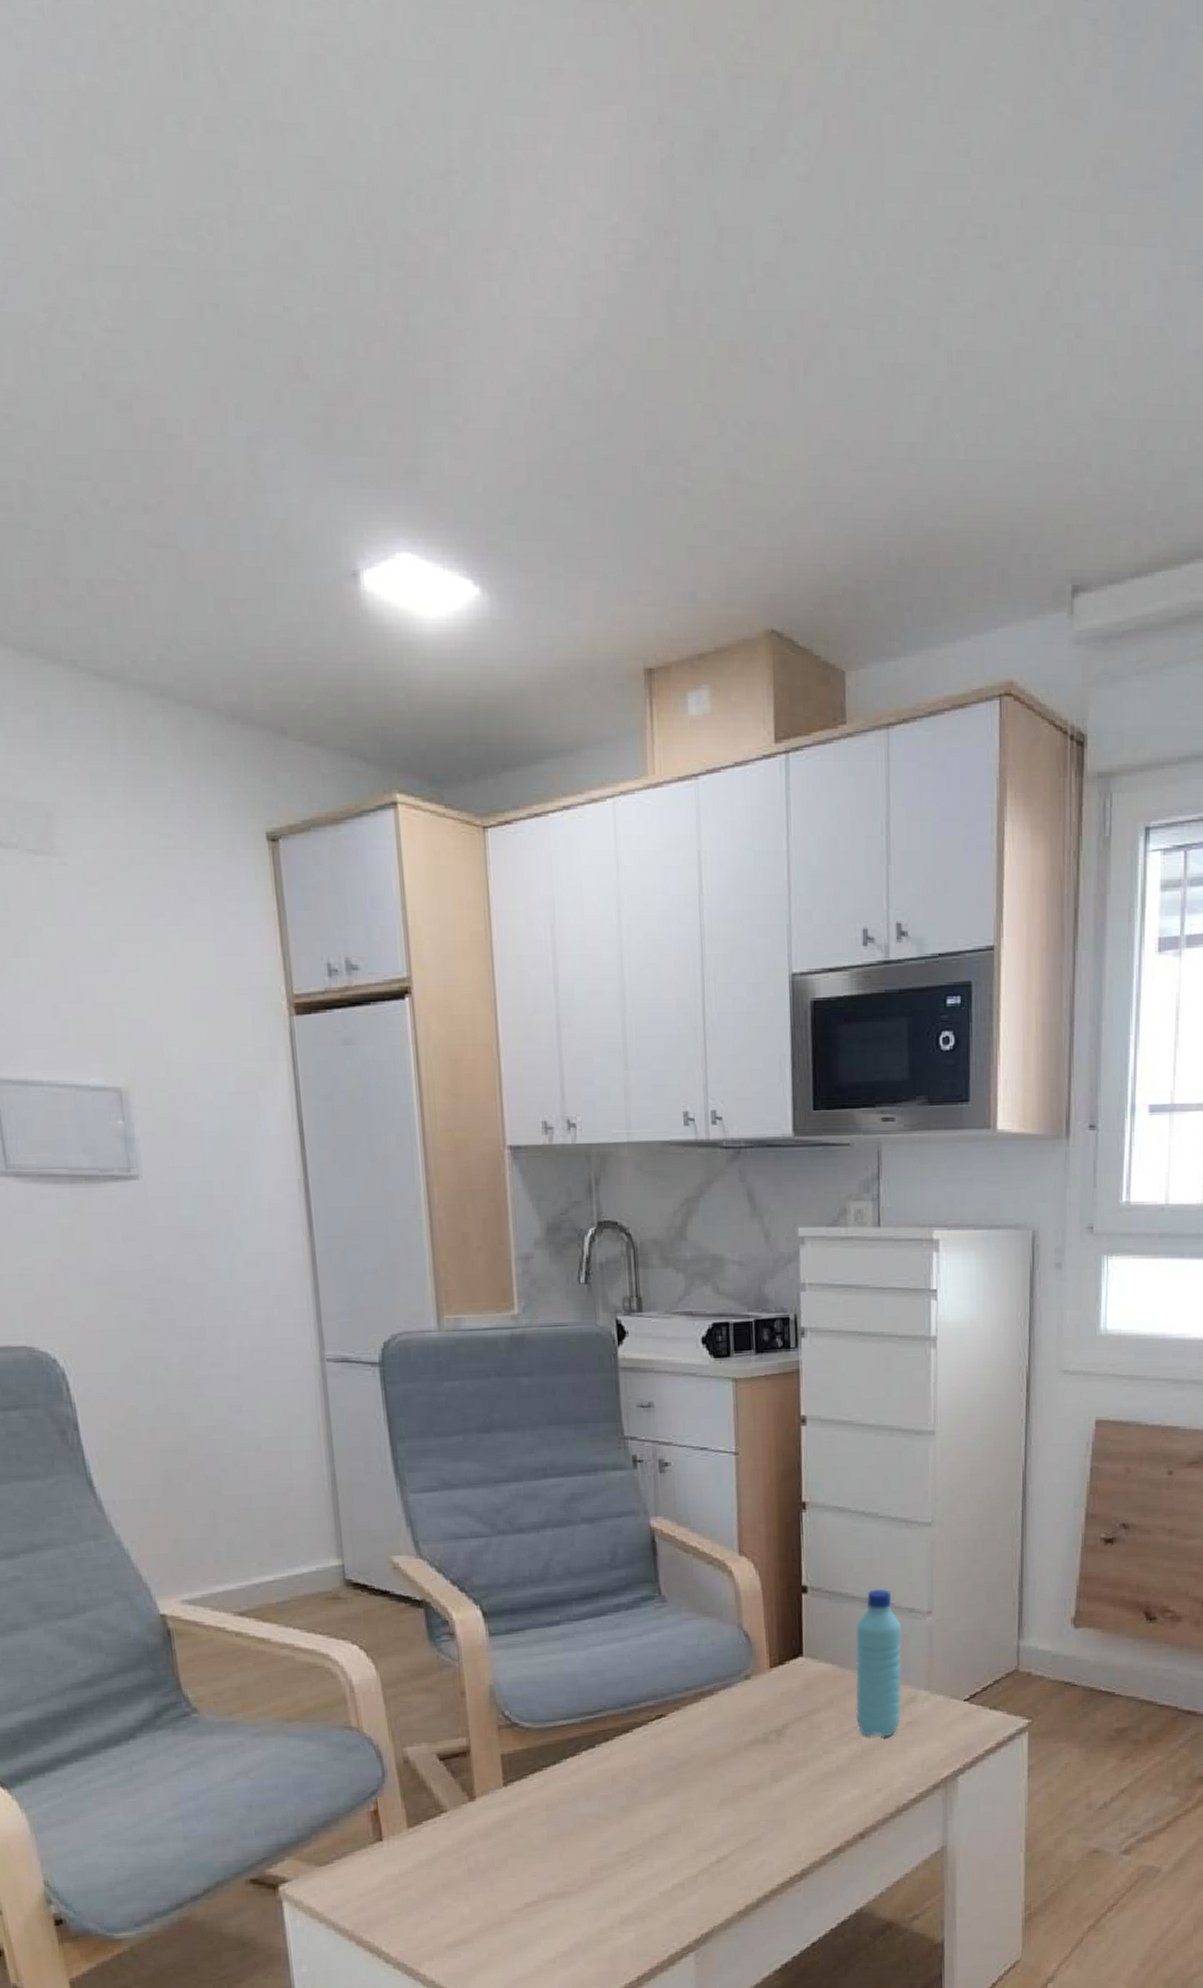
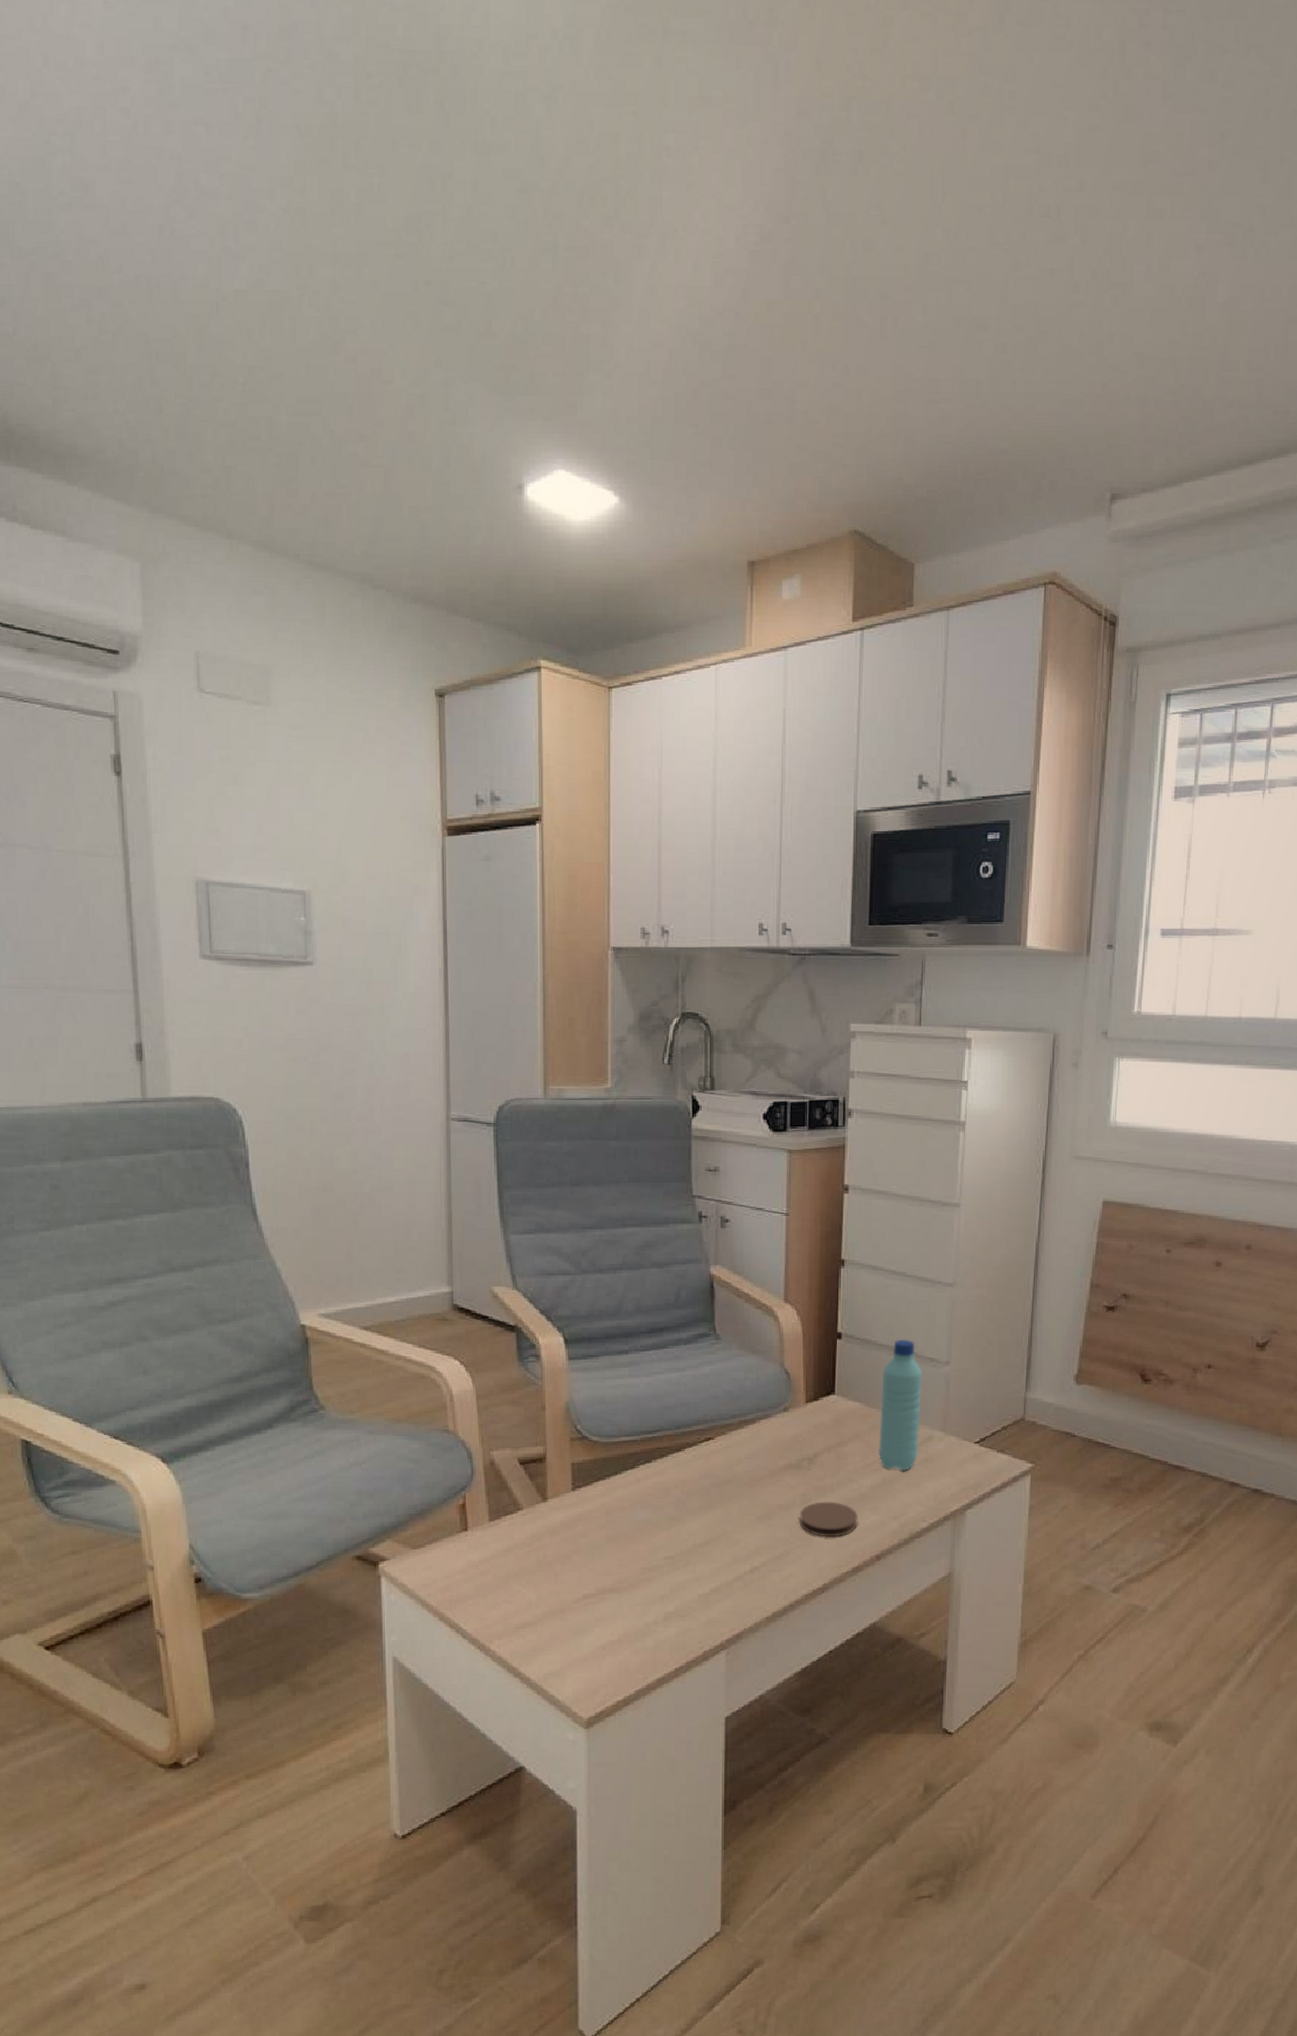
coaster: none [769,1776,837,1818] -> present [799,1501,858,1537]

